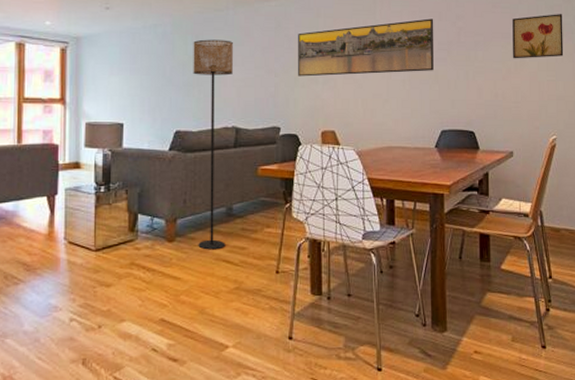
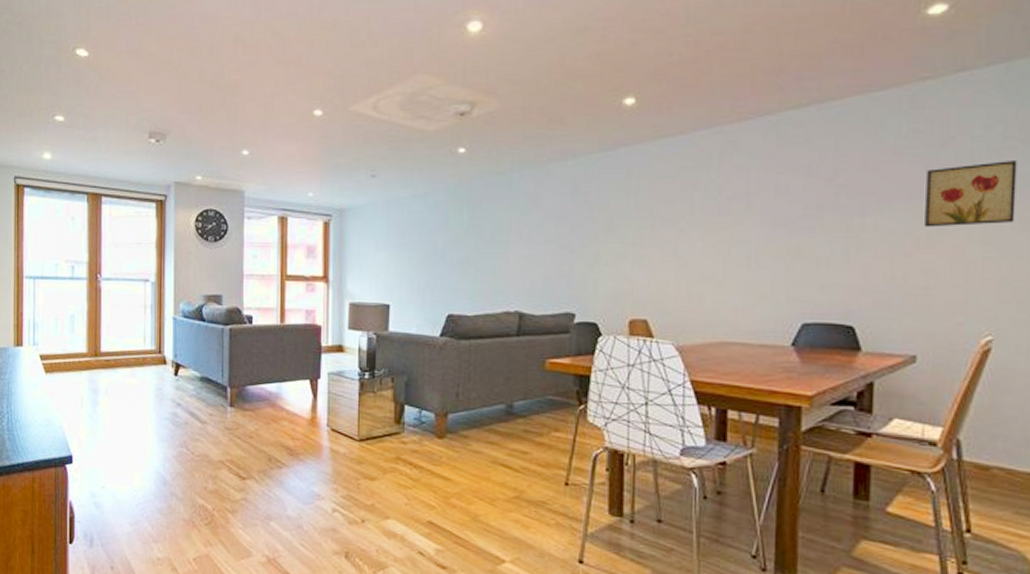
floor lamp: present [193,39,233,250] -> none [469,208,518,452]
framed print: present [298,18,434,77] -> none [600,174,798,252]

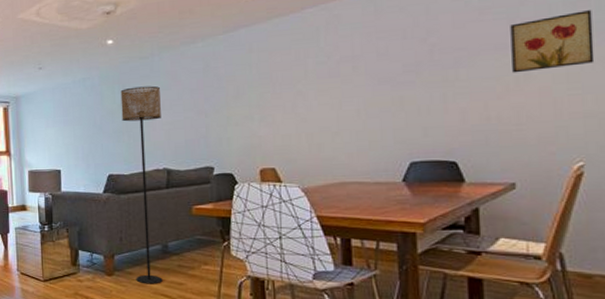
floor lamp: none [469,208,518,452] -> present [120,85,163,284]

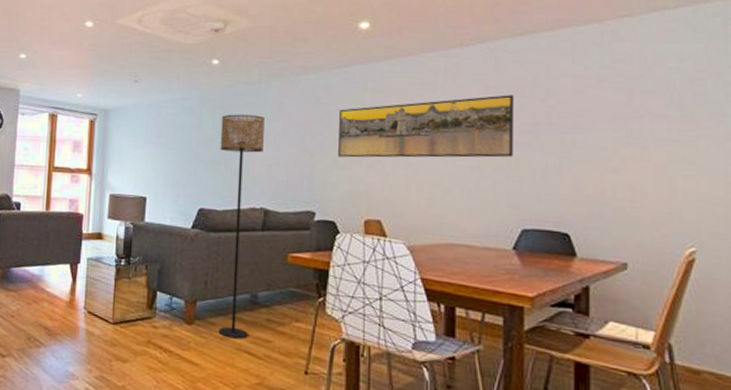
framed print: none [229,38,397,115] -> present [338,95,515,158]
wall art: present [510,10,595,73] -> none [629,90,709,147]

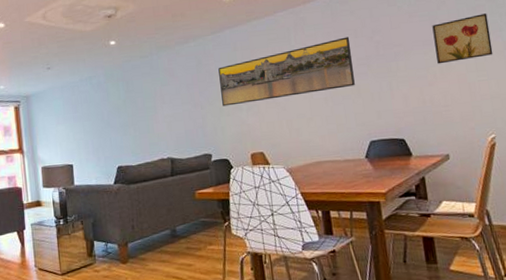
floor lamp: present [218,114,265,339] -> none [124,82,174,269]
wall art: none [629,90,709,147] -> present [432,13,493,64]

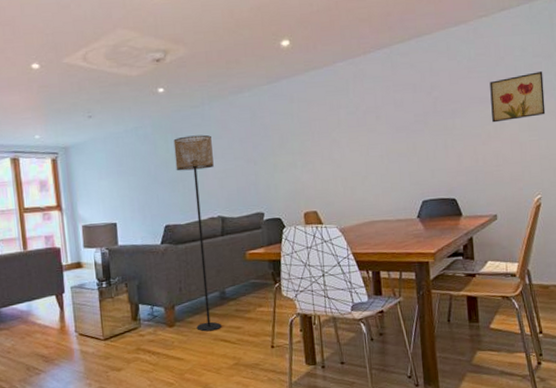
floor lamp: none [124,82,174,269] -> present [173,134,222,332]
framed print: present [218,37,355,107] -> none [273,91,411,163]

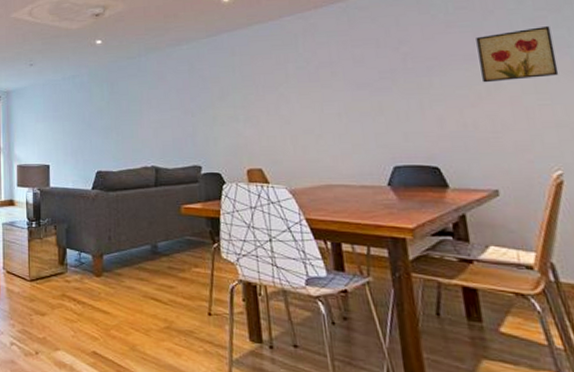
floor lamp: present [173,134,222,332] -> none [109,84,153,287]

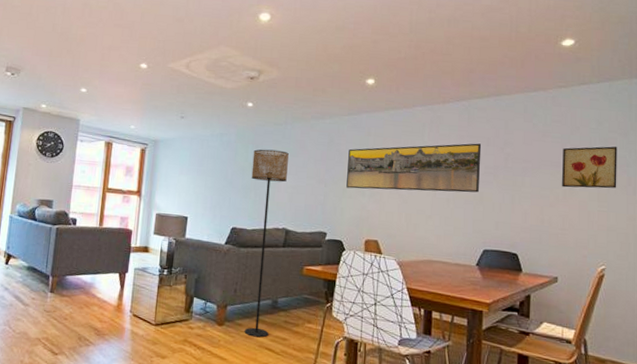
floor lamp: none [109,84,153,287] -> present [244,149,289,338]
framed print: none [213,46,376,115] -> present [346,143,482,193]

